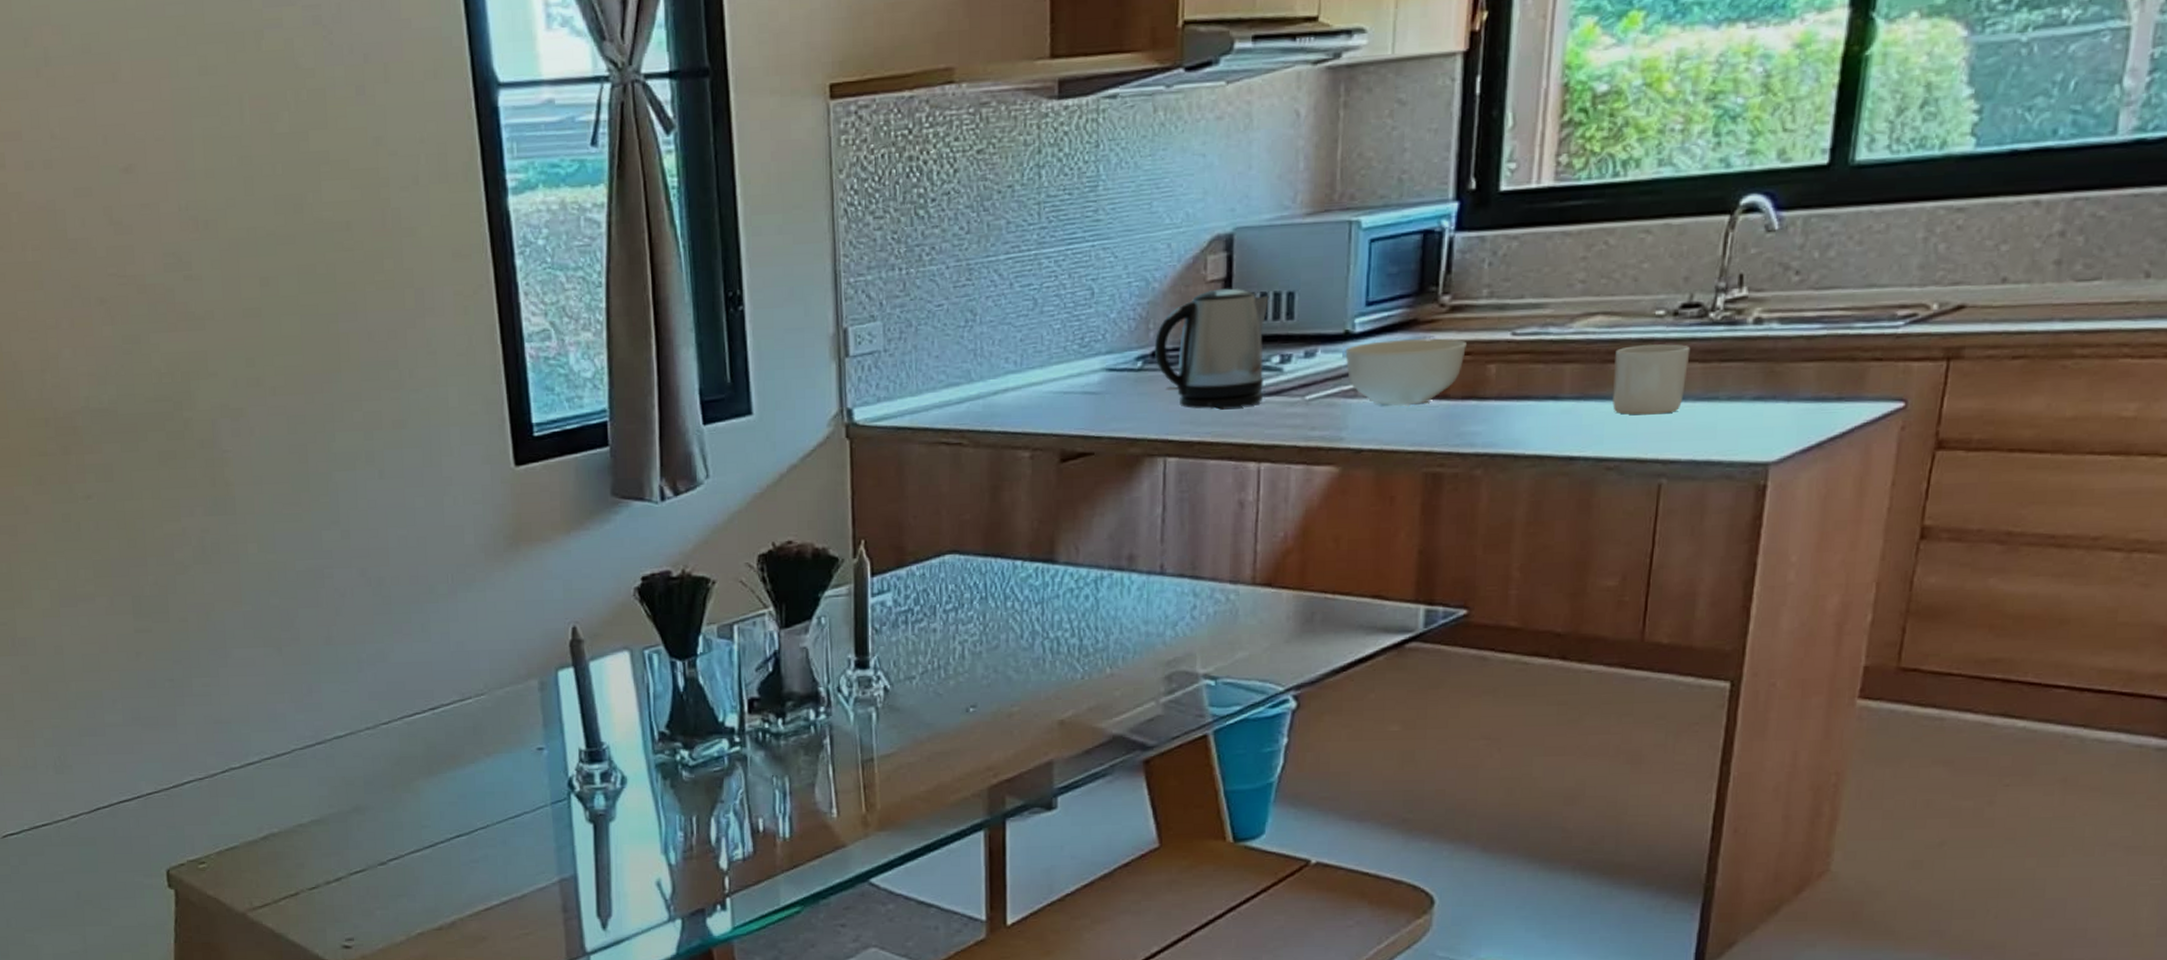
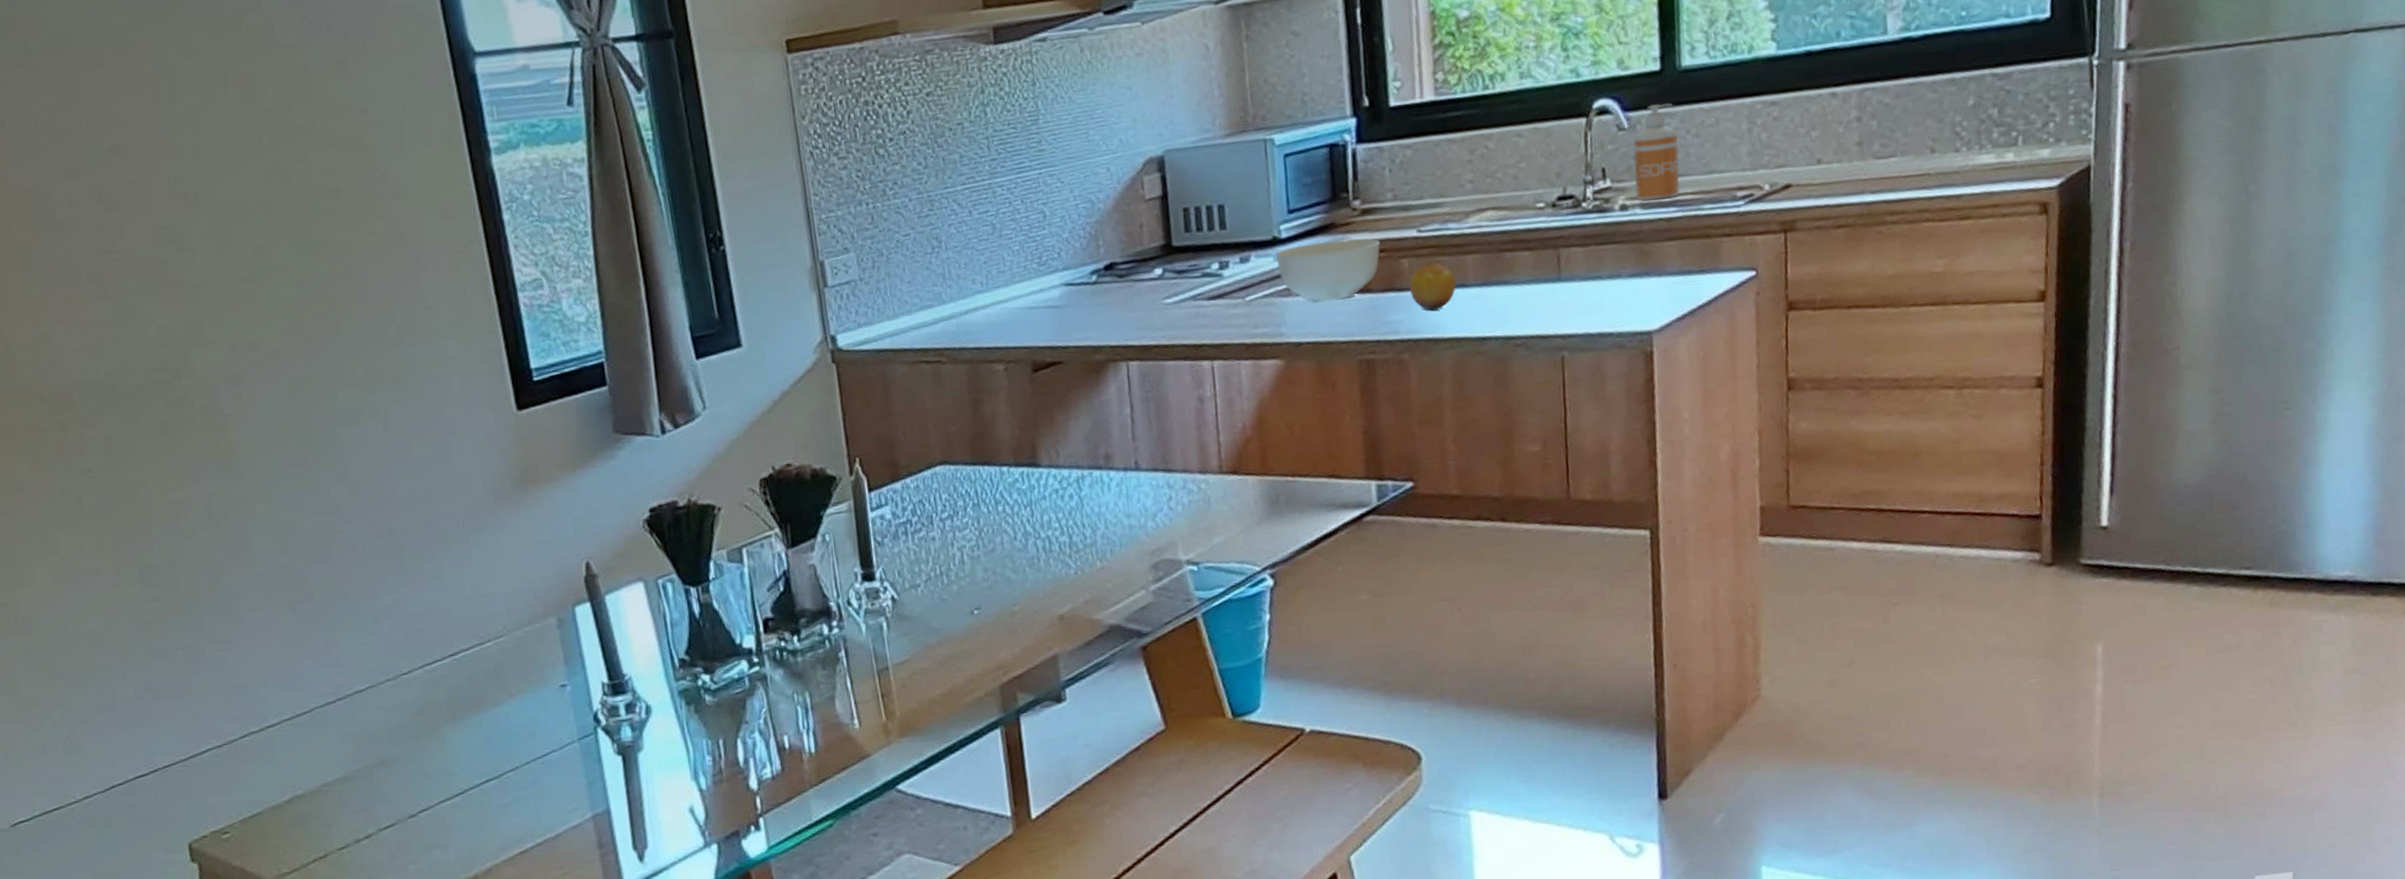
kettle: present [1155,288,1269,410] -> none [1106,204,1208,316]
fruit: none [1493,370,1548,423] -> present [1409,262,1456,310]
mug: present [1612,344,1691,415] -> none [1508,232,1572,297]
soap dispenser: none [1775,203,1838,315] -> present [1633,103,1680,201]

